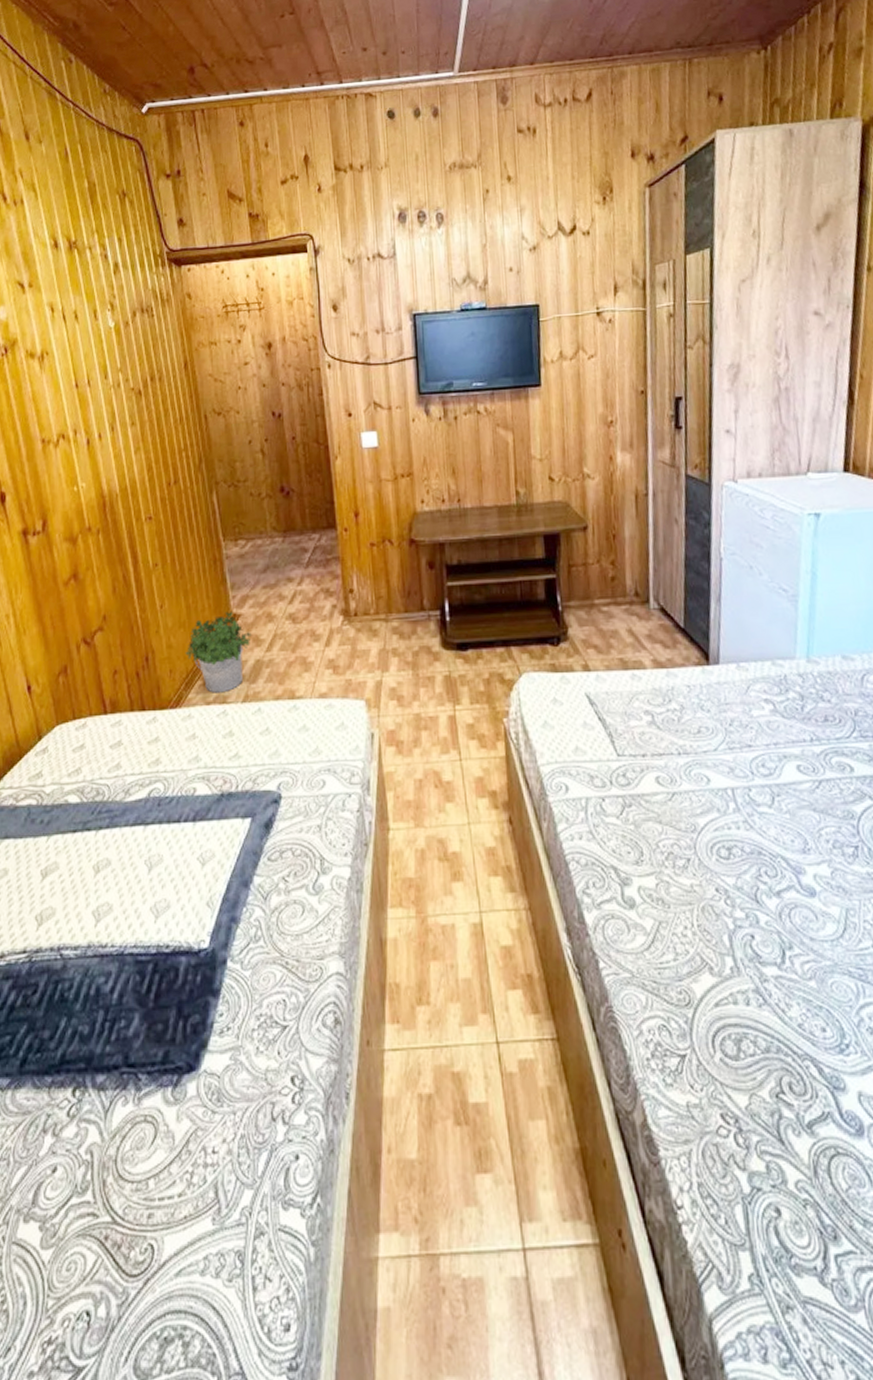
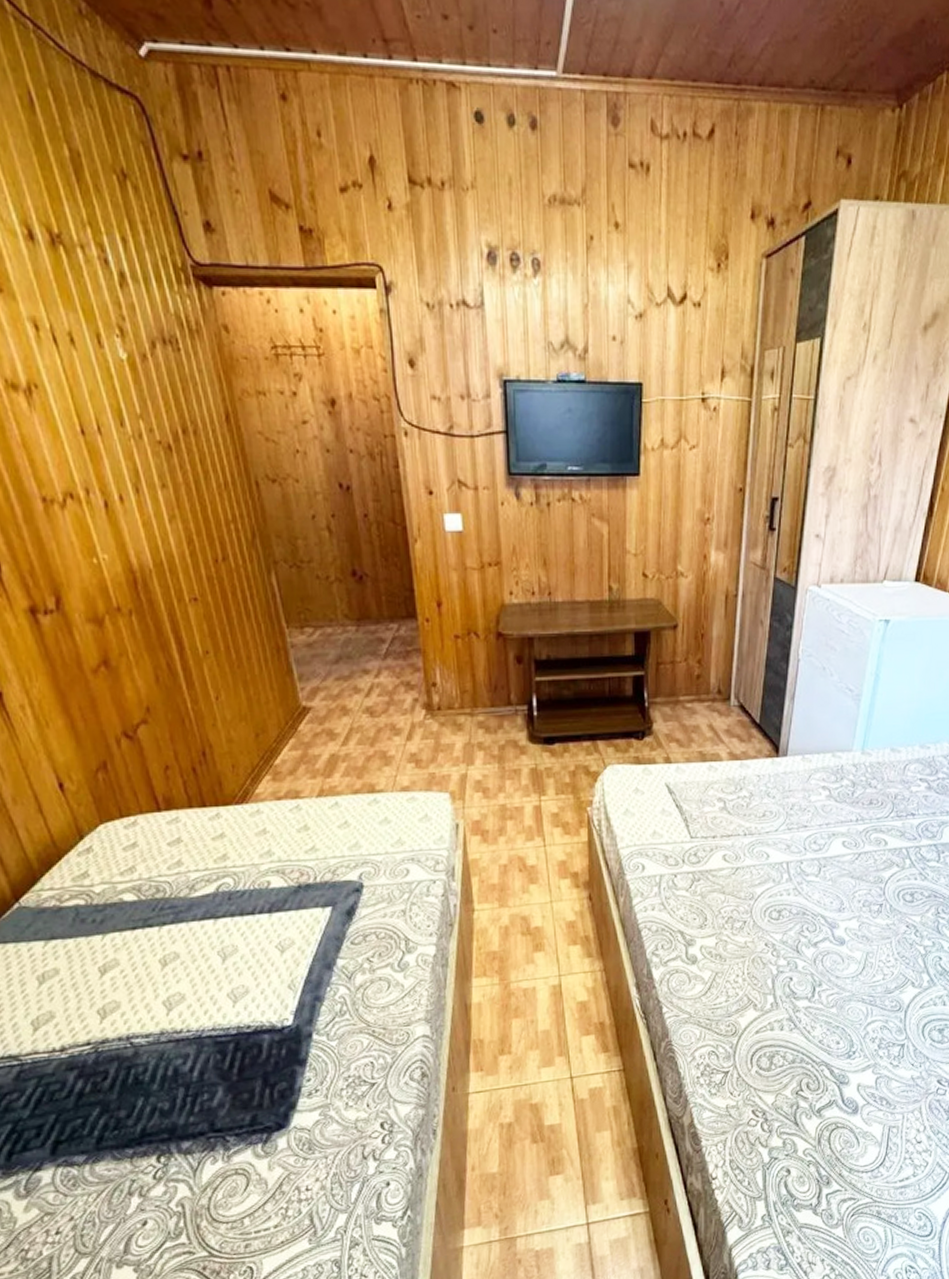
potted plant: present [185,612,253,693] -> none [249,704,326,788]

